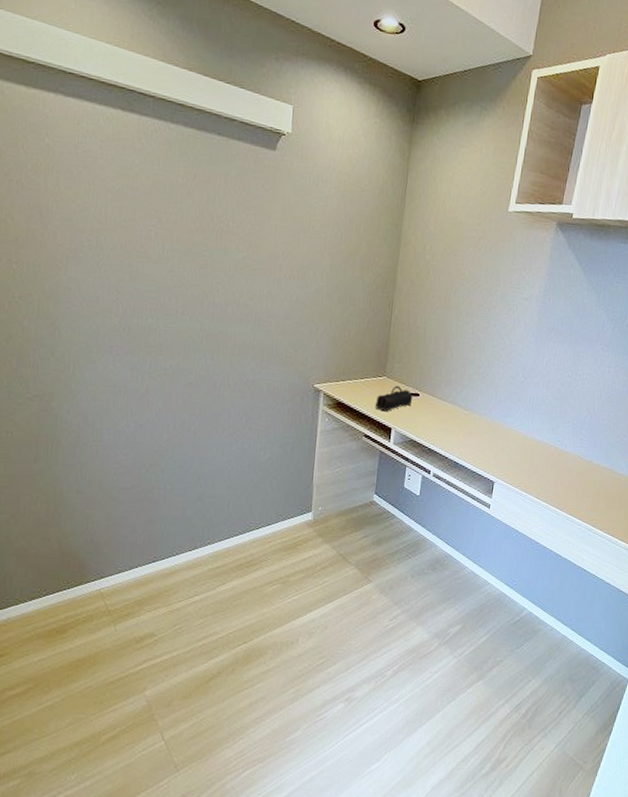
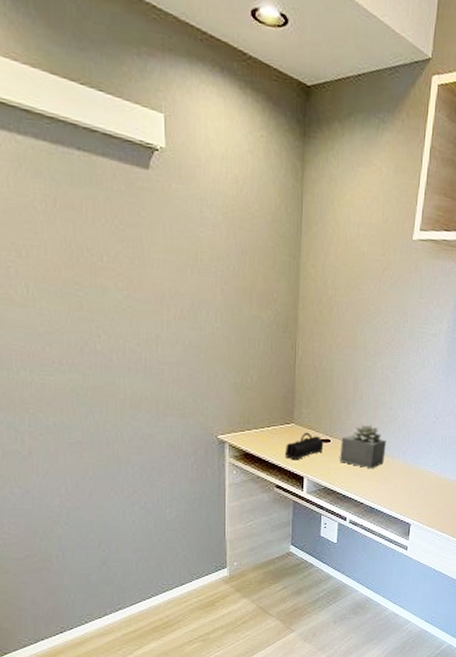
succulent plant: none [427,380,474,425] -> present [340,424,386,469]

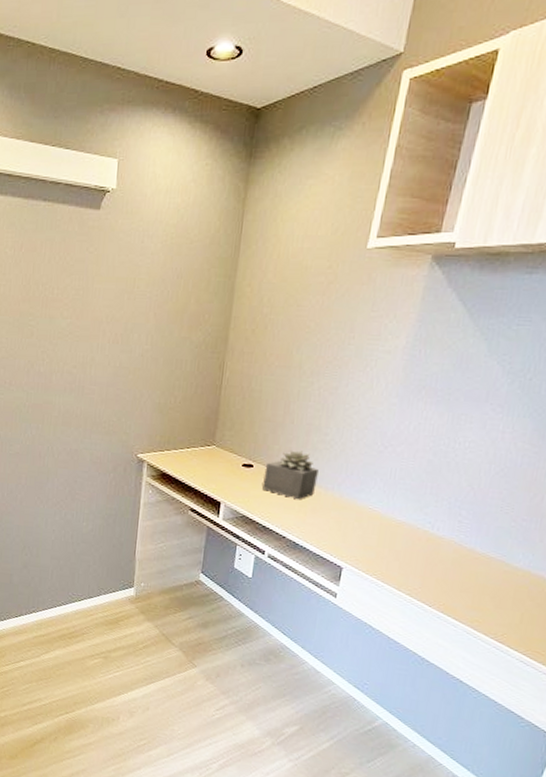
pencil case: present [284,432,324,460] -> none [202,455,246,484]

